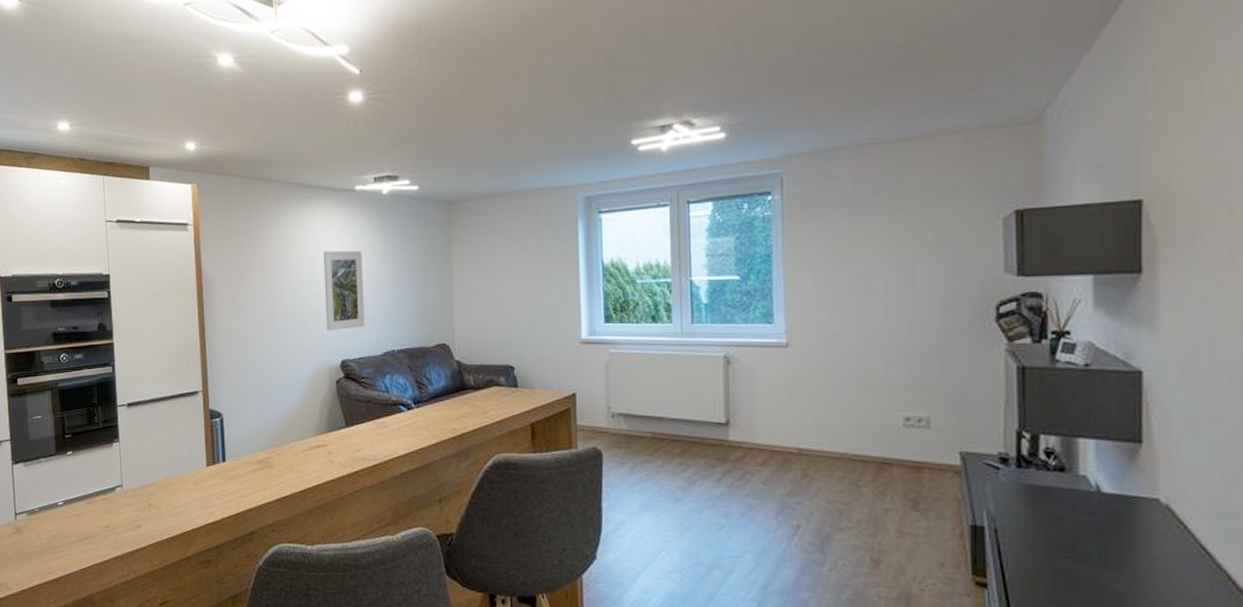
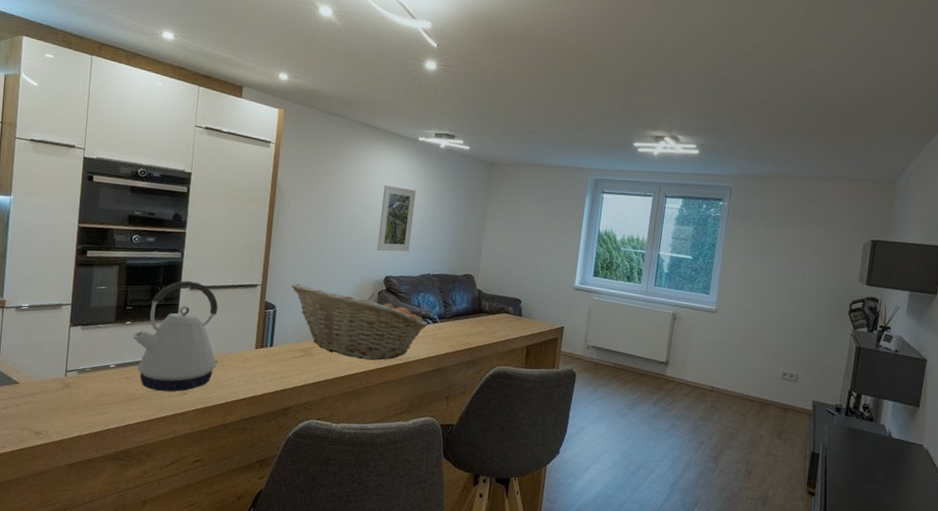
kettle: none [76,397,169,527] -> present [132,280,219,392]
fruit basket: none [235,383,402,465] -> present [291,284,428,361]

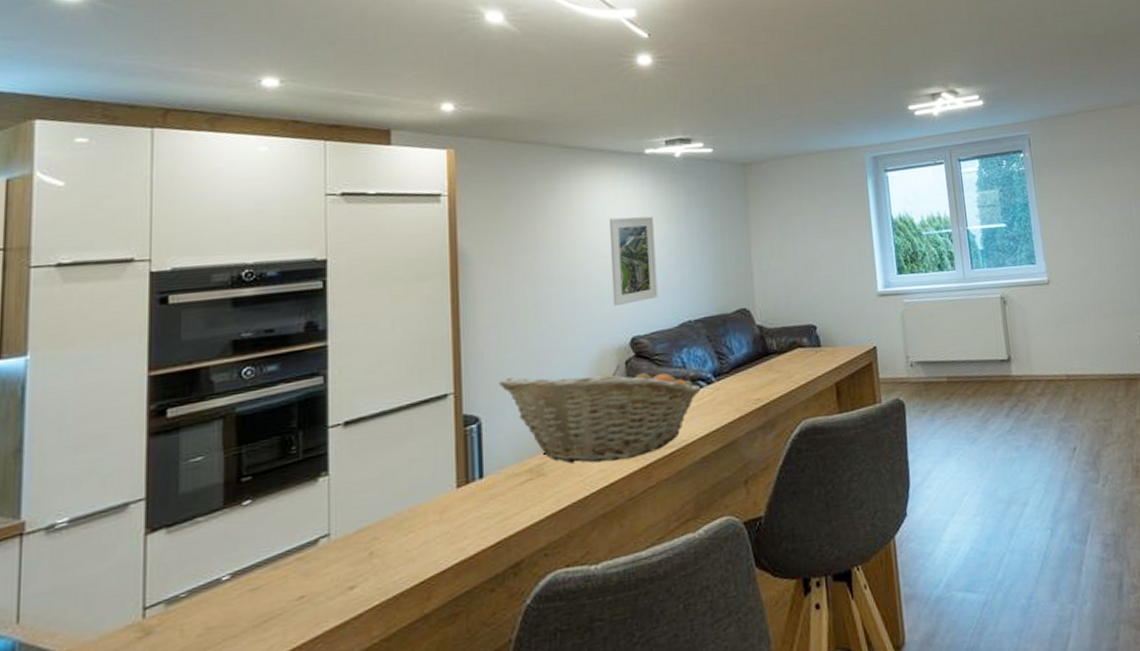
kettle: present [132,280,219,392] -> none [256,413,402,597]

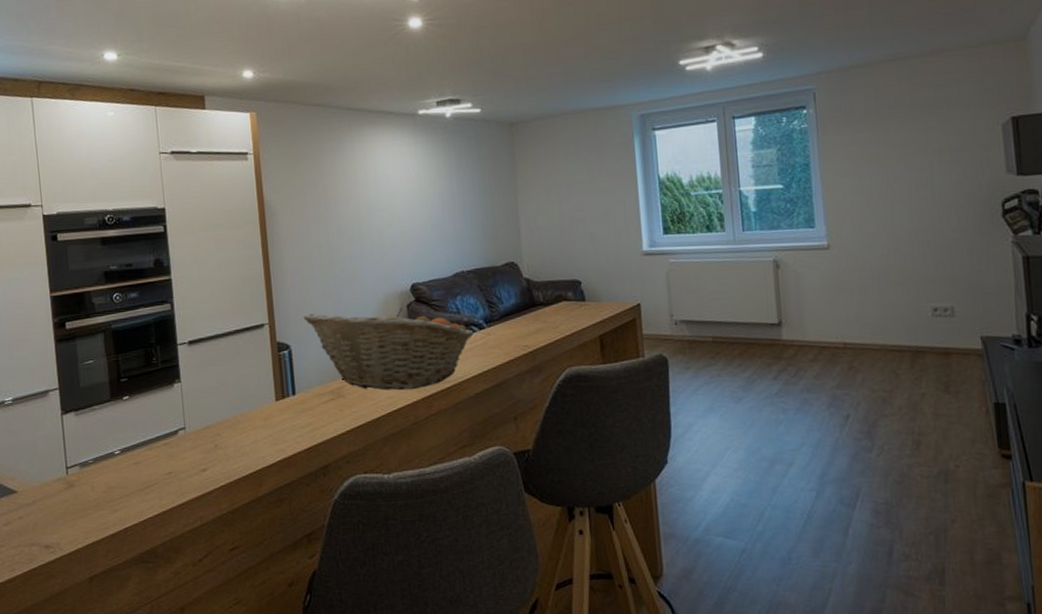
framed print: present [608,216,658,307] -> none [388,174,434,256]

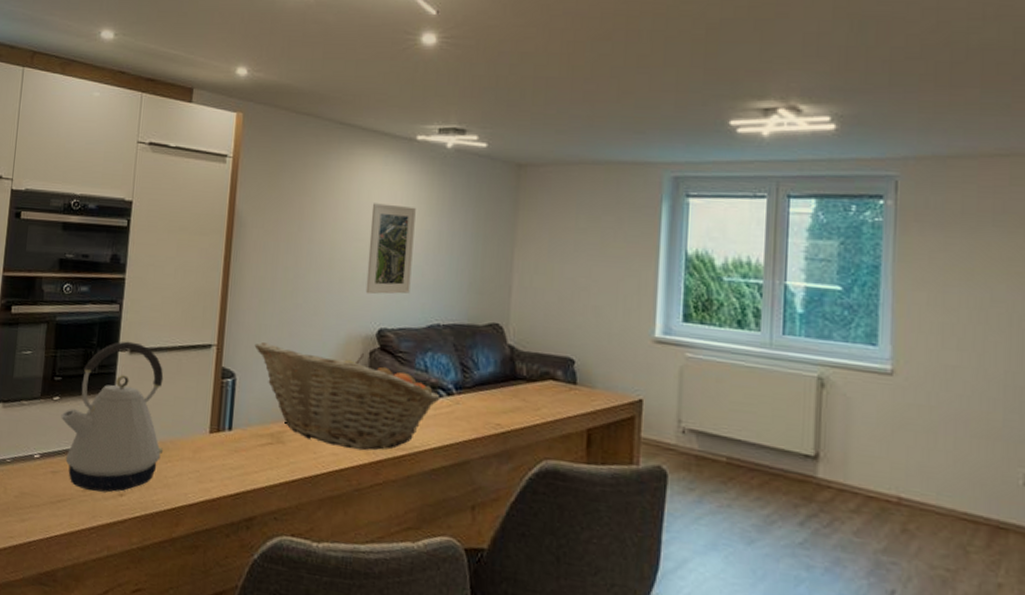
kettle: none [133,334,236,473] -> present [61,341,164,493]
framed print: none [388,174,434,256] -> present [365,203,416,295]

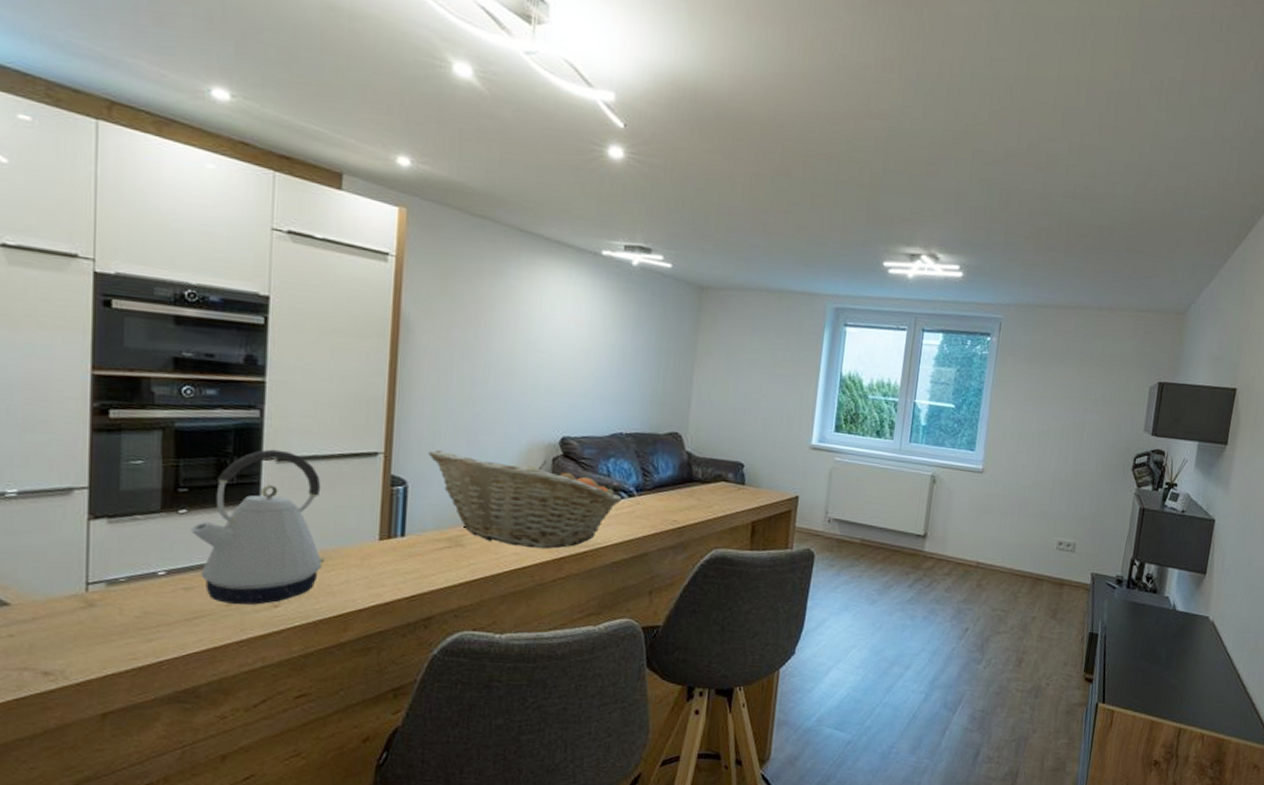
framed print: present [365,203,416,295] -> none [548,315,600,405]

